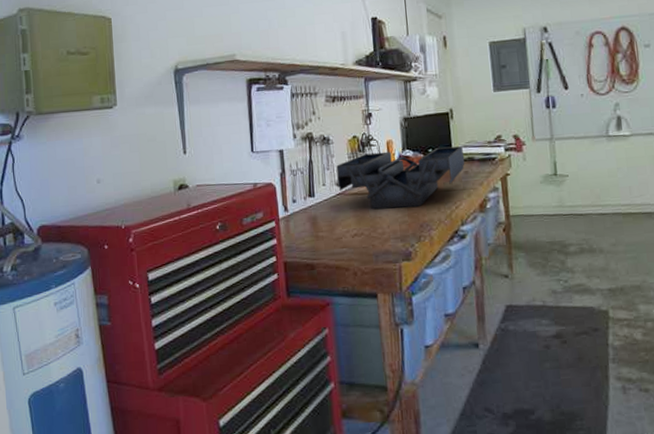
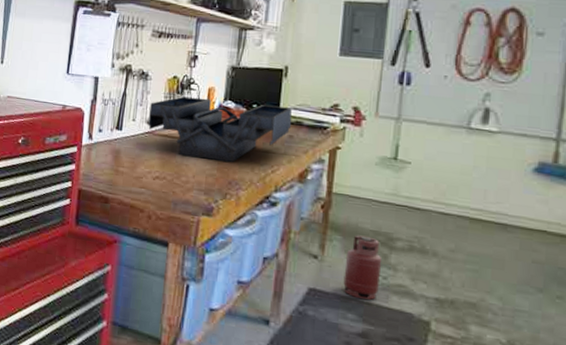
gas cylinder: none [531,248,563,305] -> present [343,235,383,301]

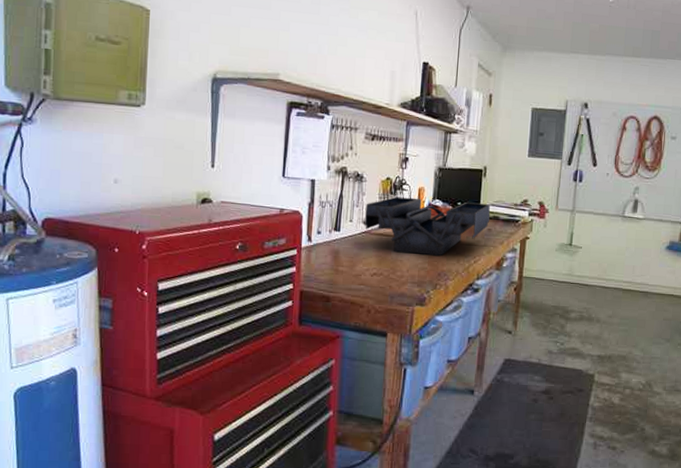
gas cylinder: present [343,235,383,301] -> none [531,310,561,364]

